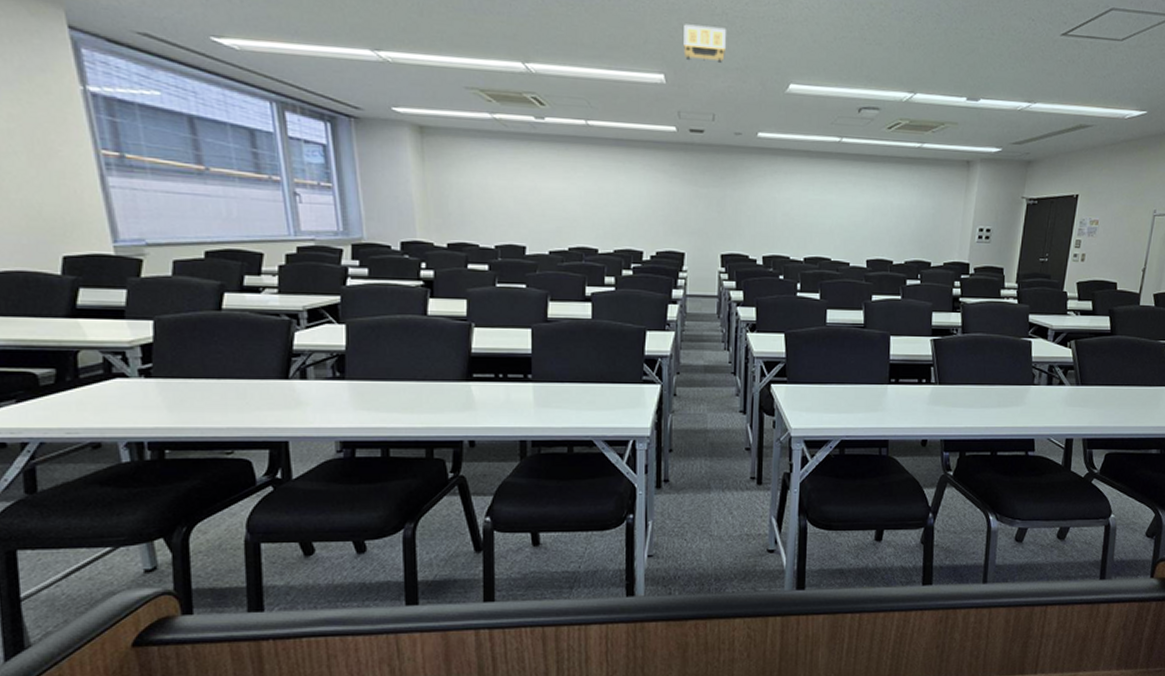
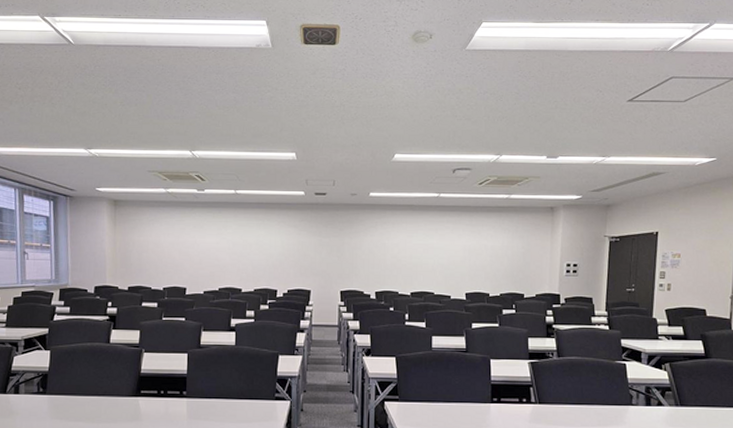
projector: present [683,24,726,72] -> none [310,115,343,149]

